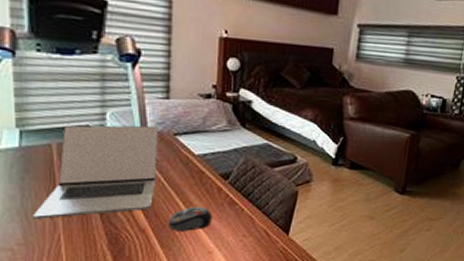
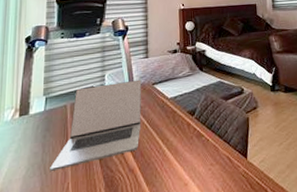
computer mouse: present [168,206,212,231] -> none [151,141,185,168]

